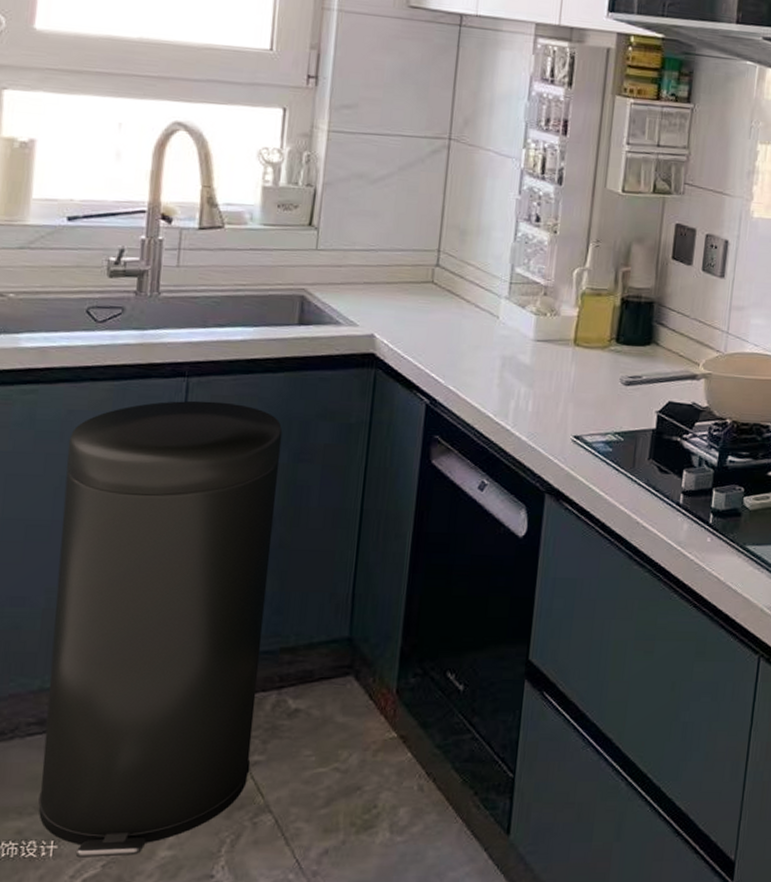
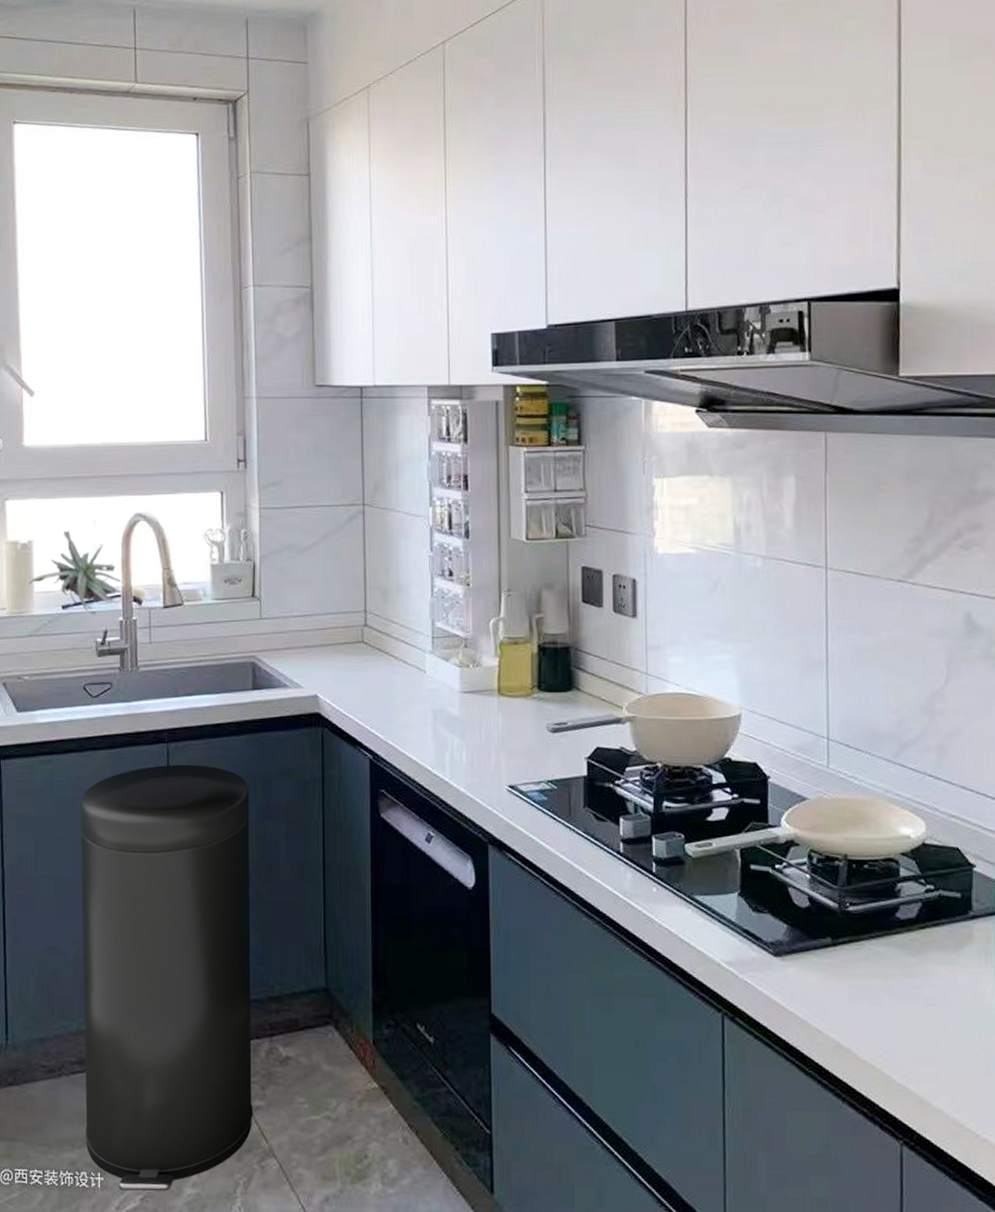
succulent plant: none [25,132,150,231] -> present [29,530,124,615]

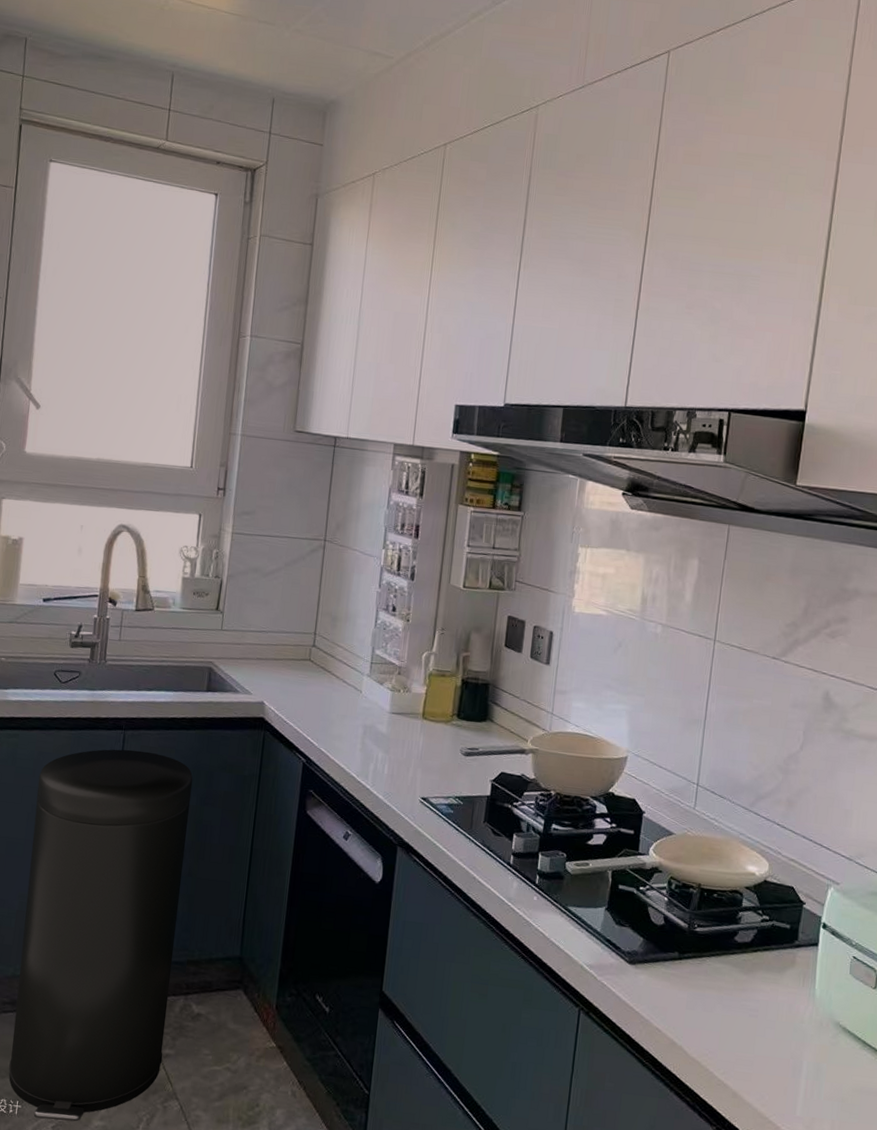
succulent plant: present [29,530,124,615] -> none [15,532,101,610]

